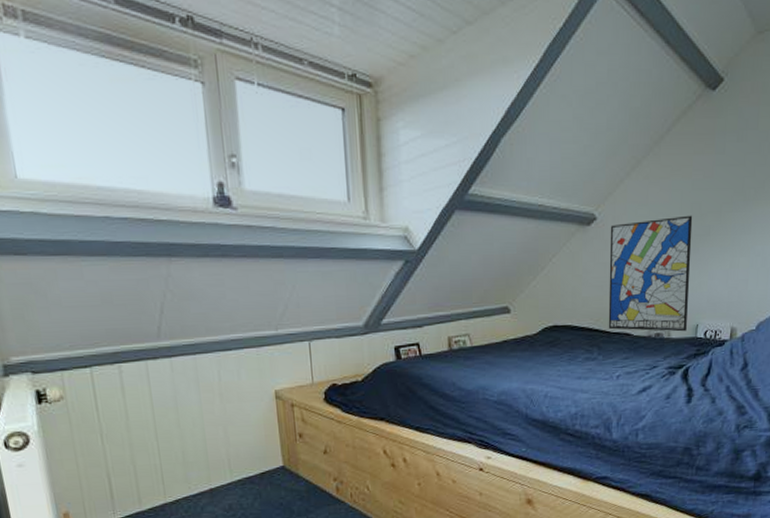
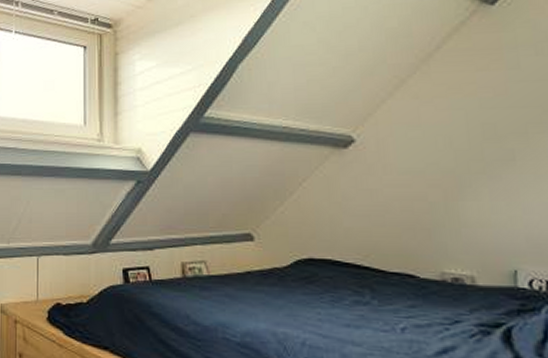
wall art: present [608,215,693,332] -> none [373,137,500,279]

